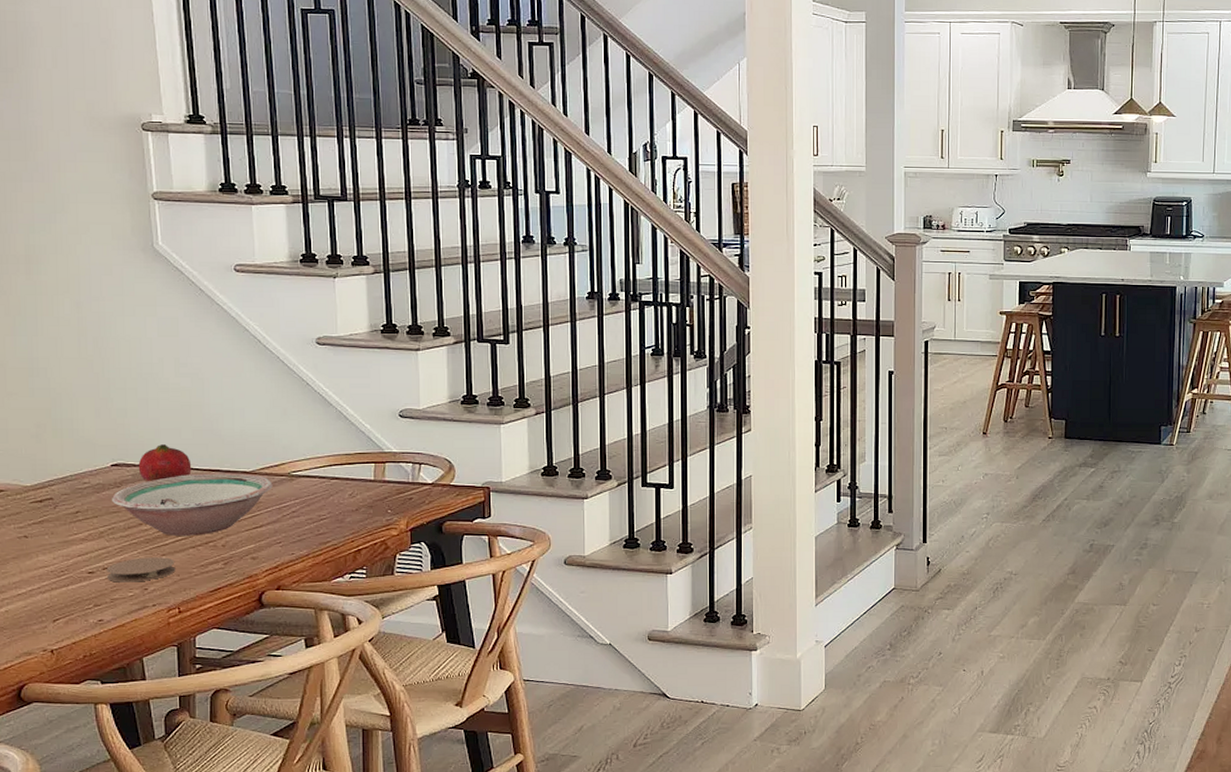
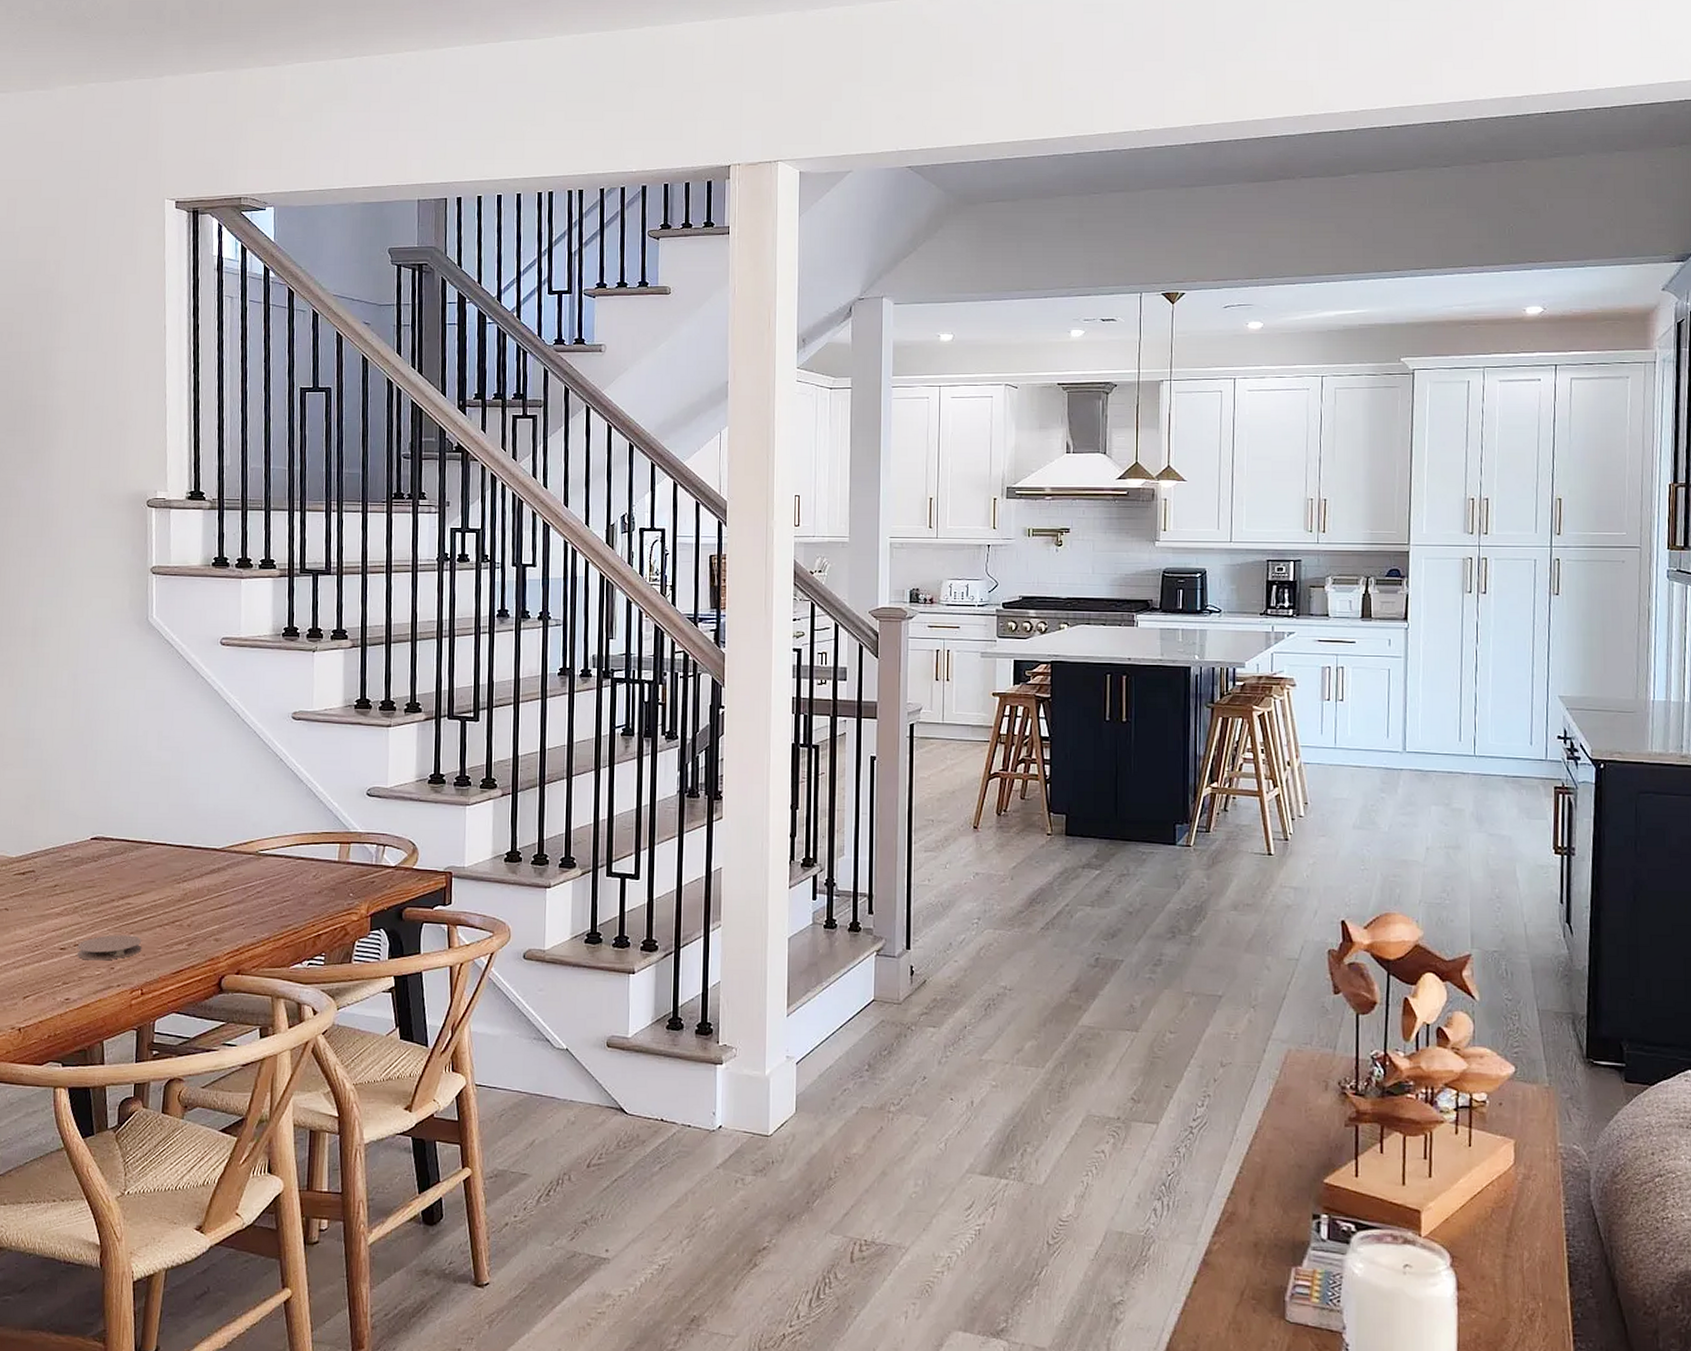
bowl: present [112,473,273,536] -> none [89,849,241,914]
fruit: present [138,444,192,482] -> none [115,819,166,857]

